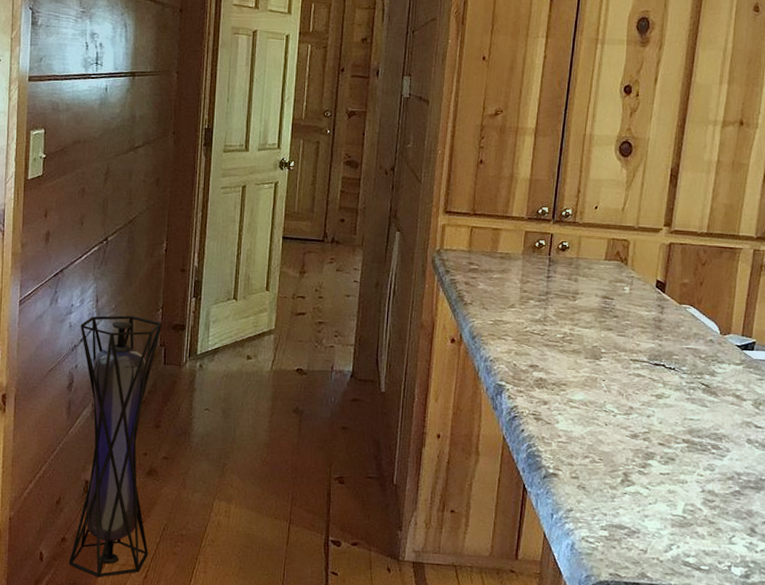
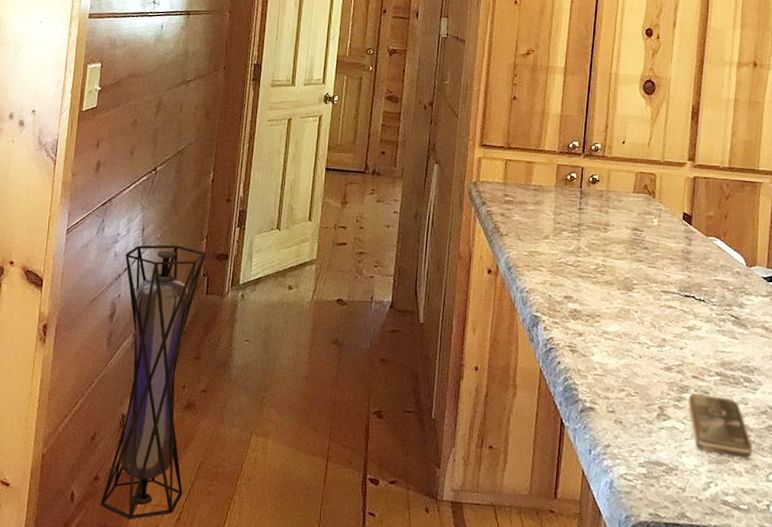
mobile phone: none [652,460,717,522] -> present [687,394,753,459]

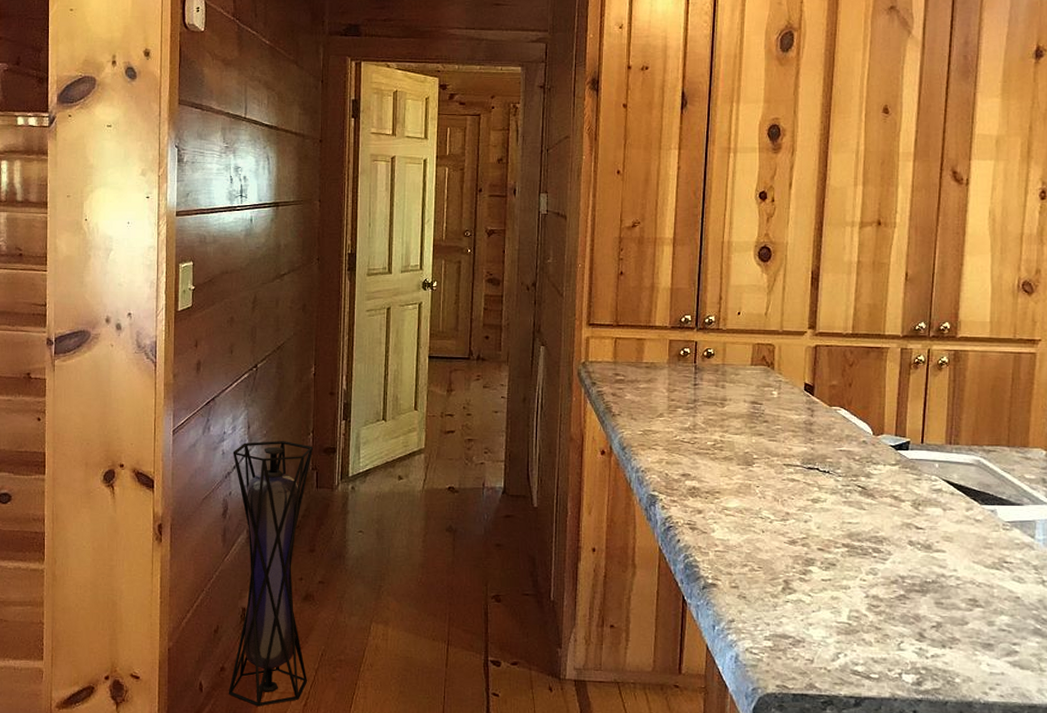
mobile phone: present [687,394,753,459] -> none [813,566,884,628]

